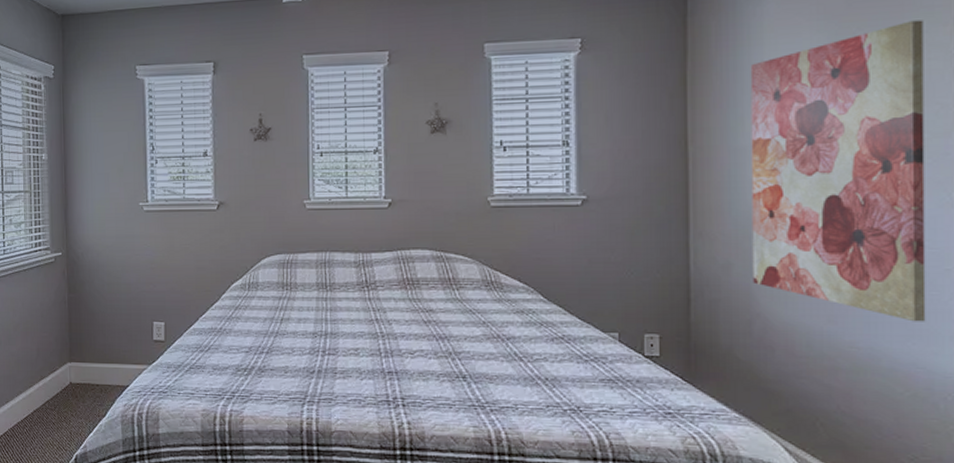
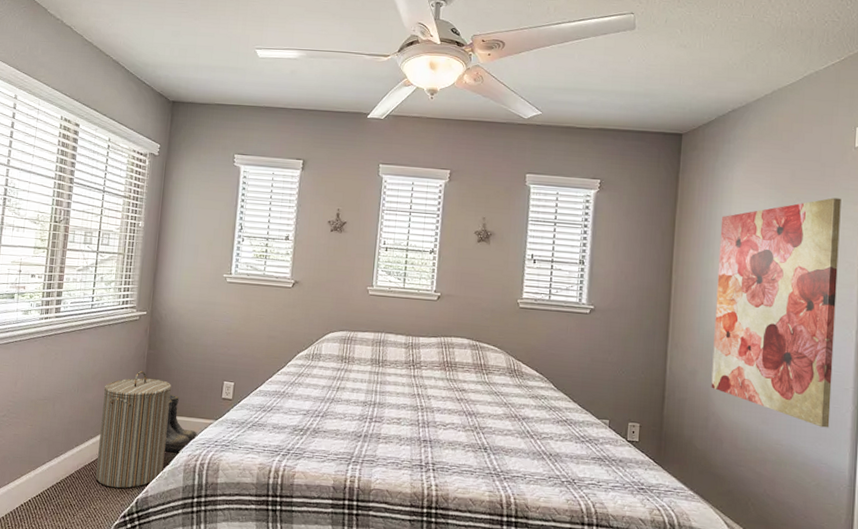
laundry hamper: none [27,316,100,445] -> present [96,370,171,488]
boots: none [96,341,132,403] -> present [164,395,198,453]

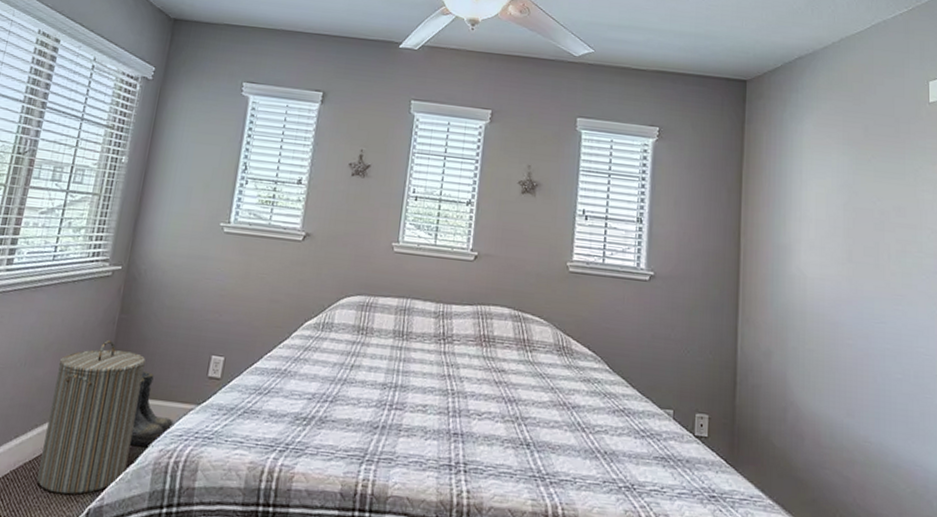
wall art: present [711,198,841,428] -> none [788,156,922,423]

